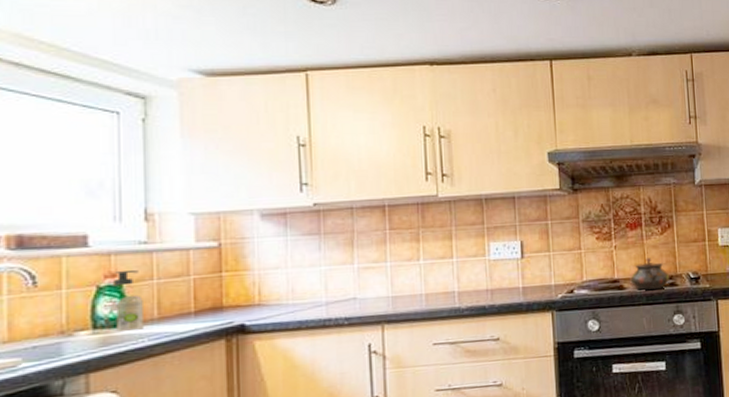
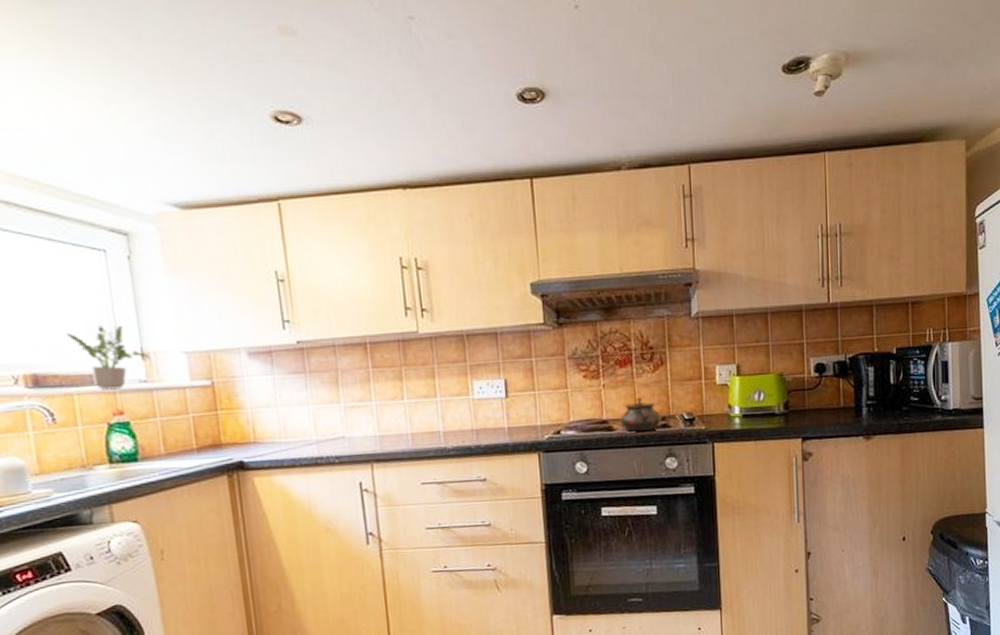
potted plant: none [63,186,154,252] -> present [66,325,151,390]
soap dispenser: present [104,270,144,332] -> none [116,408,153,466]

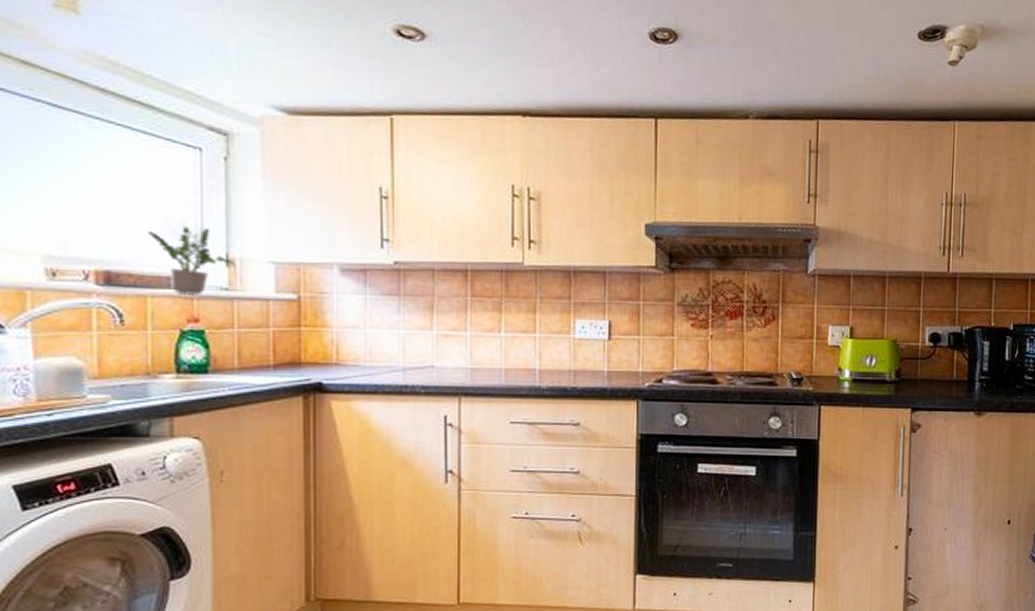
teapot: present [619,397,663,432] -> none [725,351,770,388]

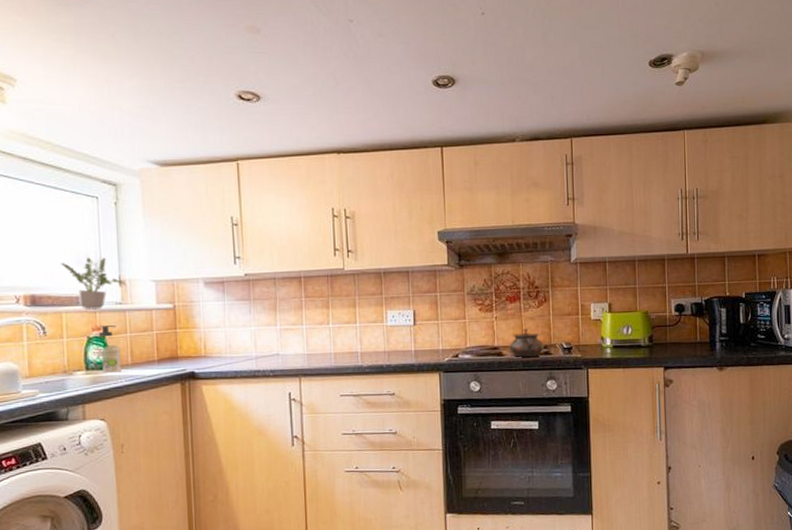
soap dispenser: none [187,317,224,378] -> present [93,325,121,373]
teapot: none [725,351,770,388] -> present [508,328,545,358]

